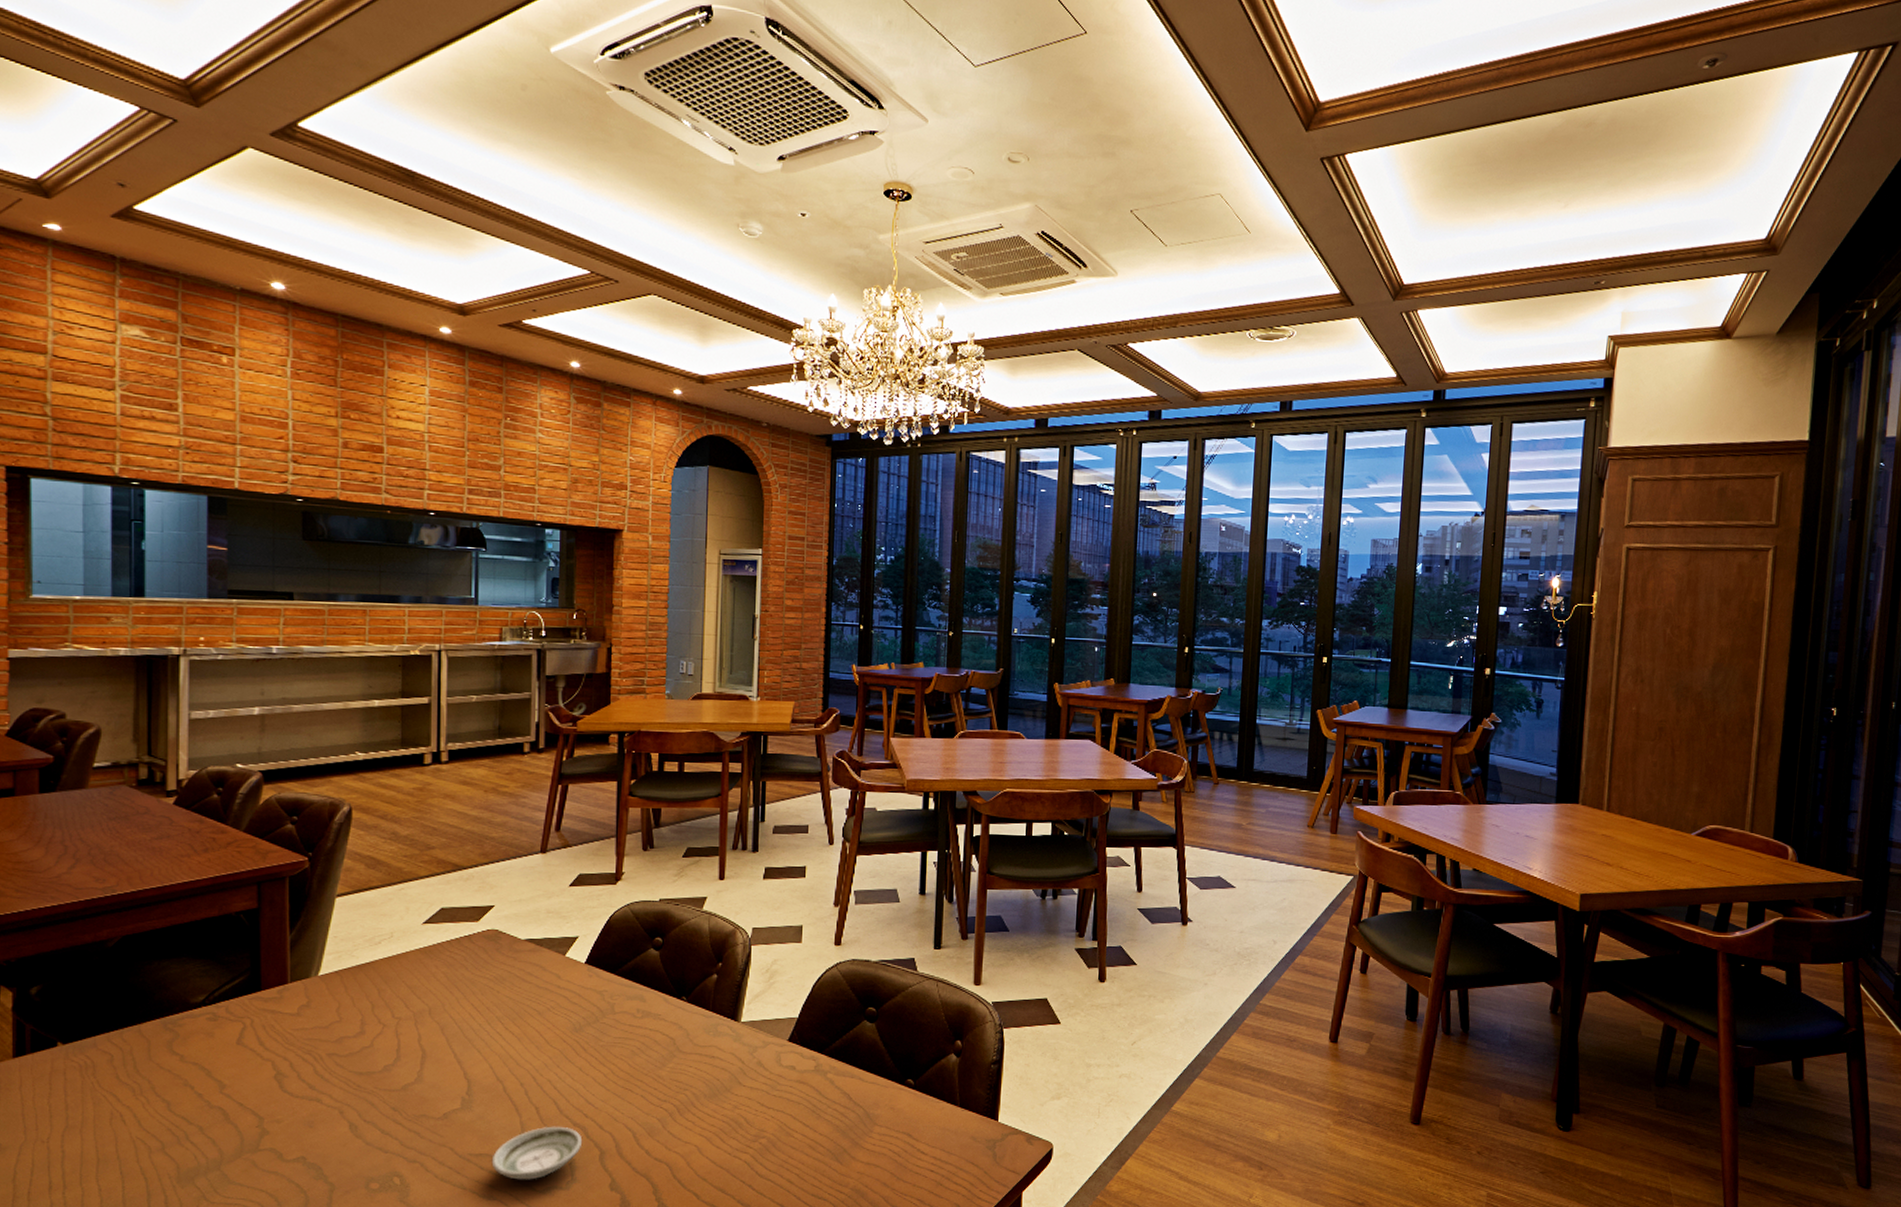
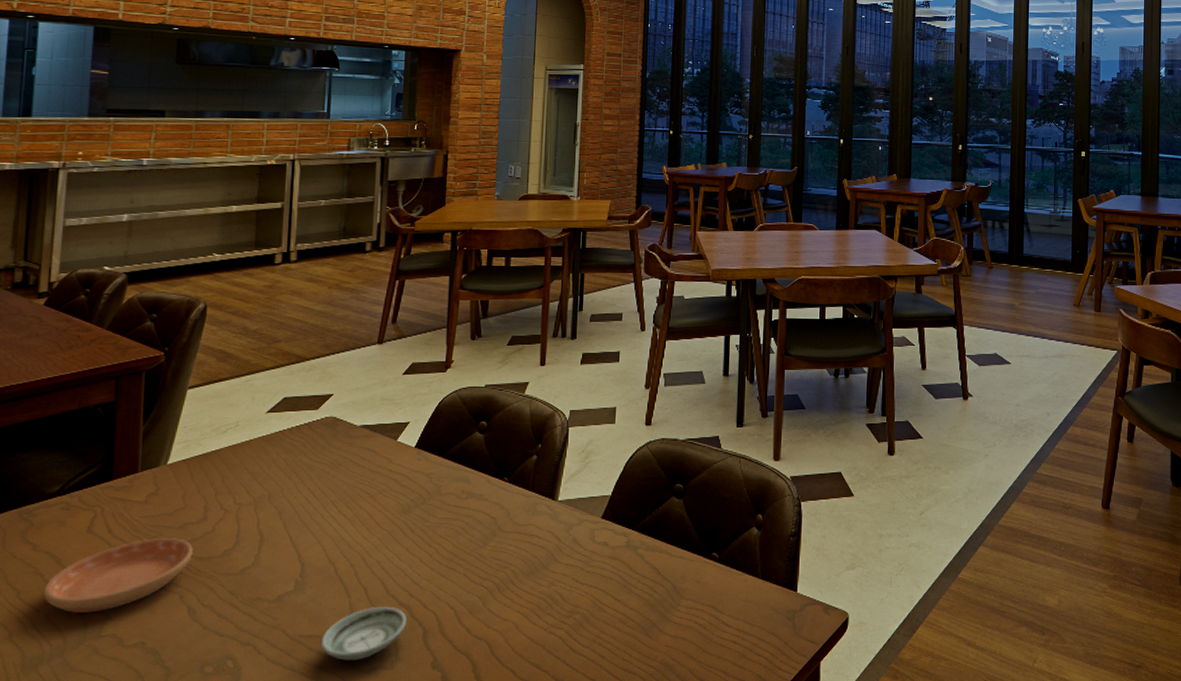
saucer: none [196,1051,351,1127] -> present [44,537,193,614]

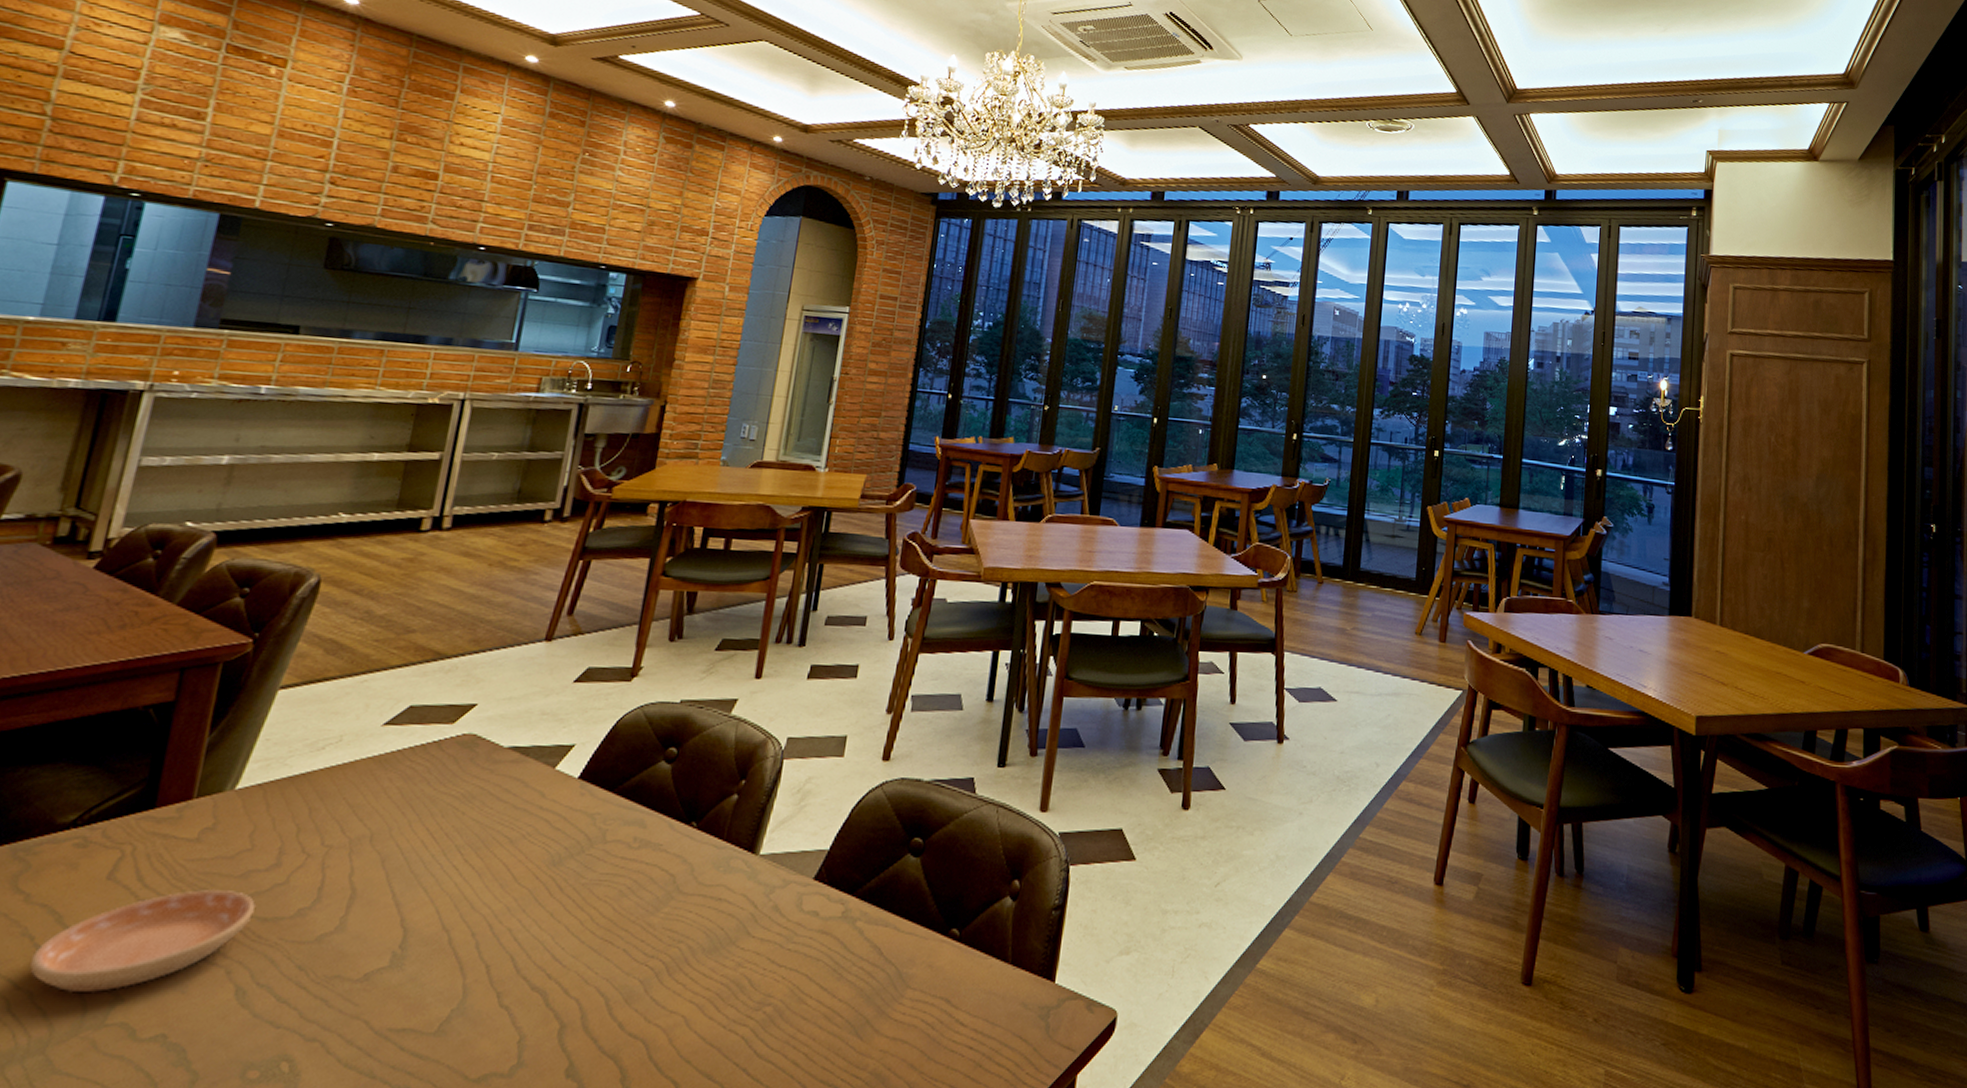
saucer: present [320,606,408,660] -> none [415,990,540,1065]

